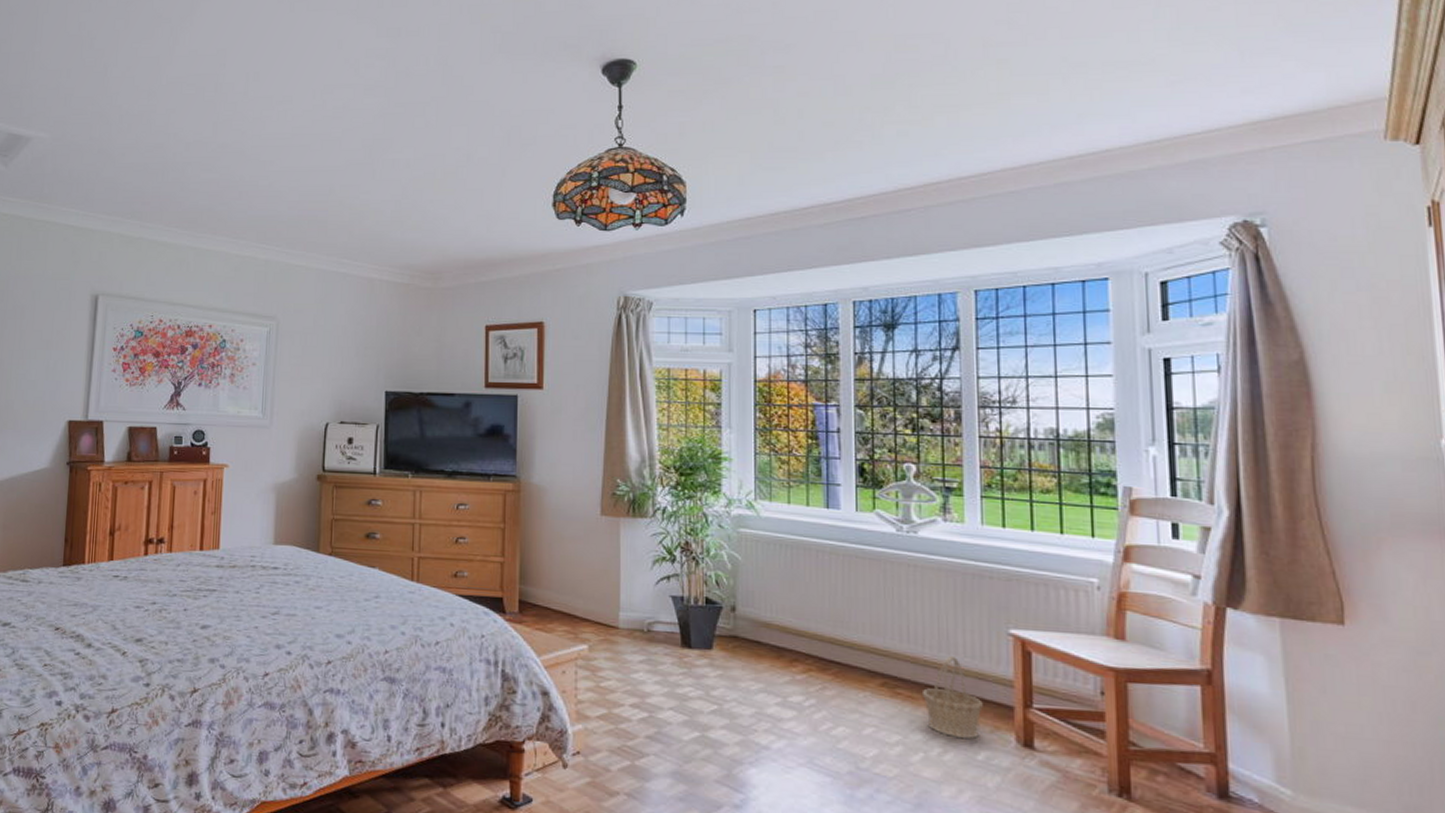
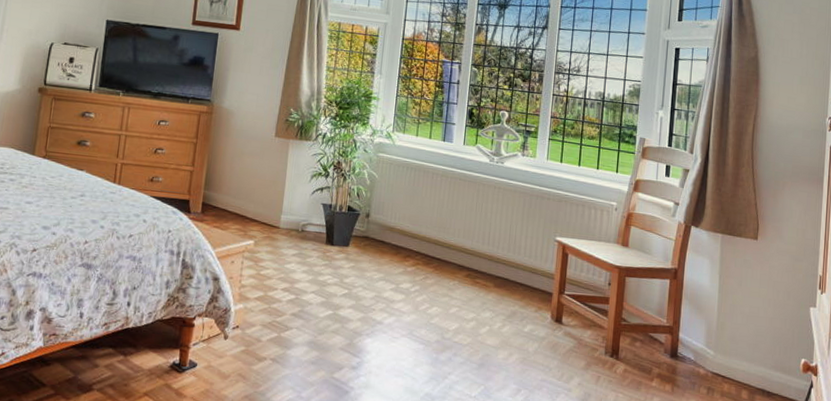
basket: present [921,655,983,739] -> none [492,255,533,316]

